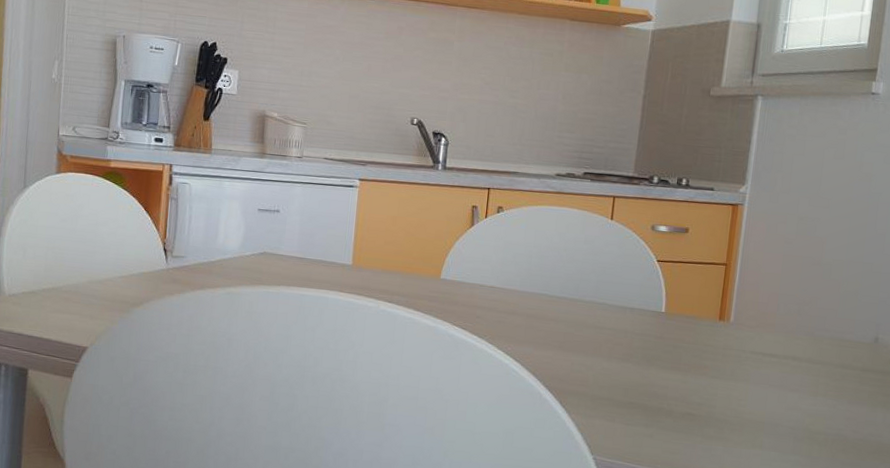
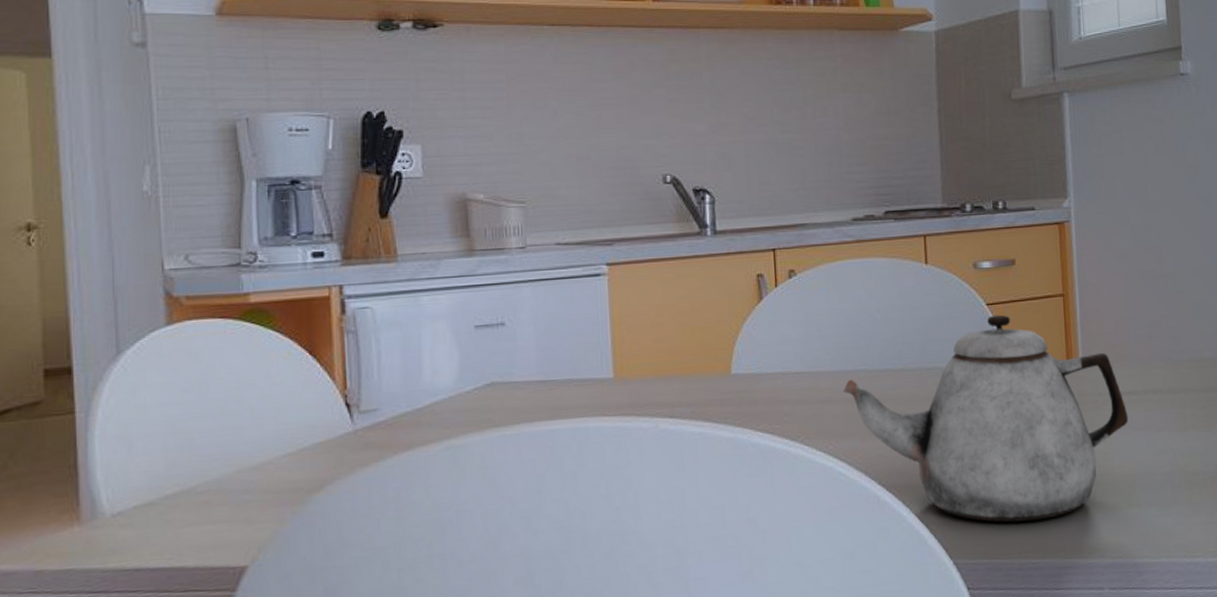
teapot: none [526,270,766,442] -> present [843,314,1129,523]

